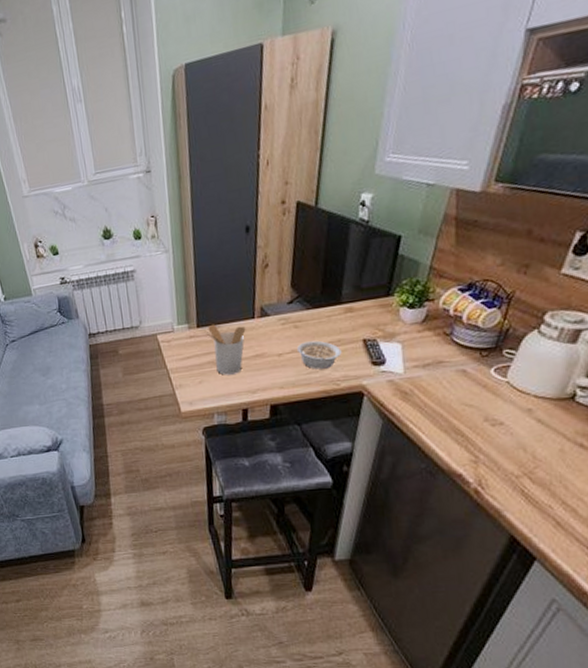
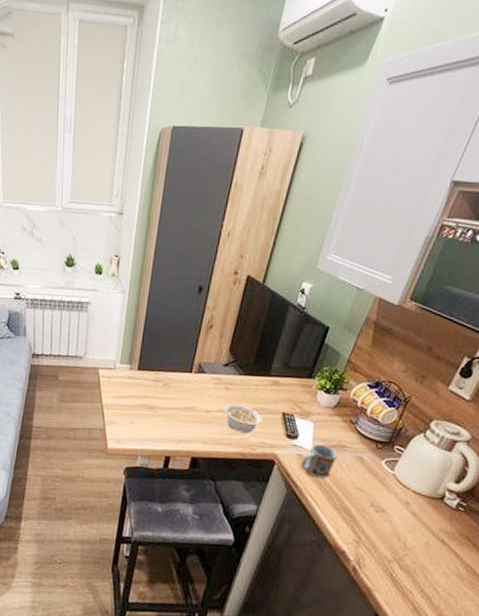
utensil holder: present [204,324,246,375] -> none [143,370,182,422]
cup: none [394,364,437,402] -> present [301,444,338,479]

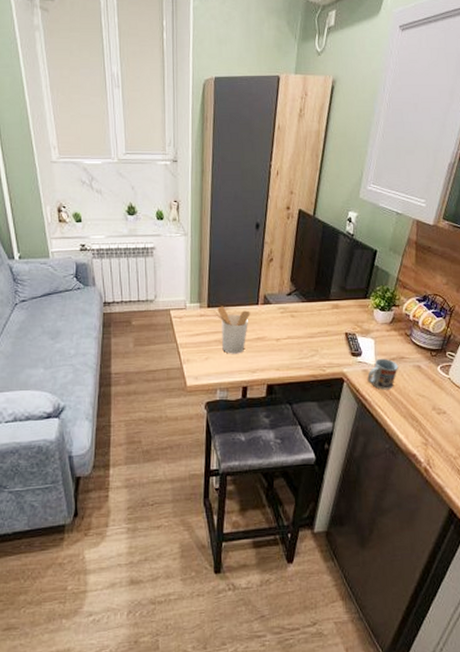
utensil holder: none [143,370,182,422] -> present [213,306,250,354]
legume: present [225,404,263,433] -> none [293,330,328,355]

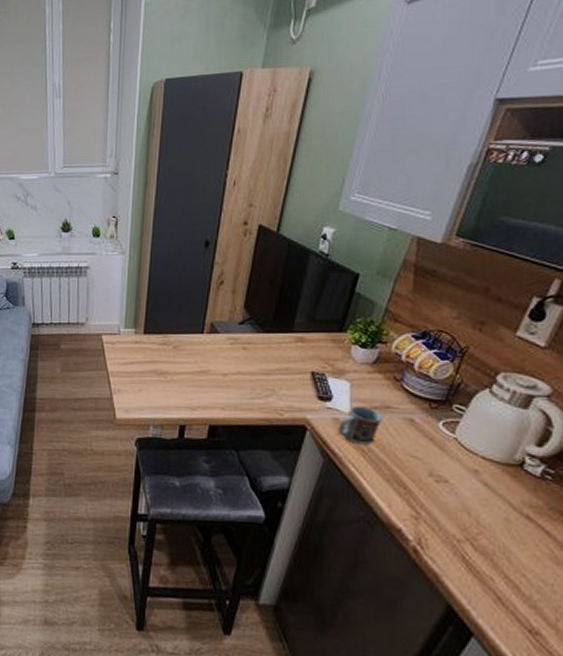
utensil holder: present [213,306,250,354] -> none [150,333,193,387]

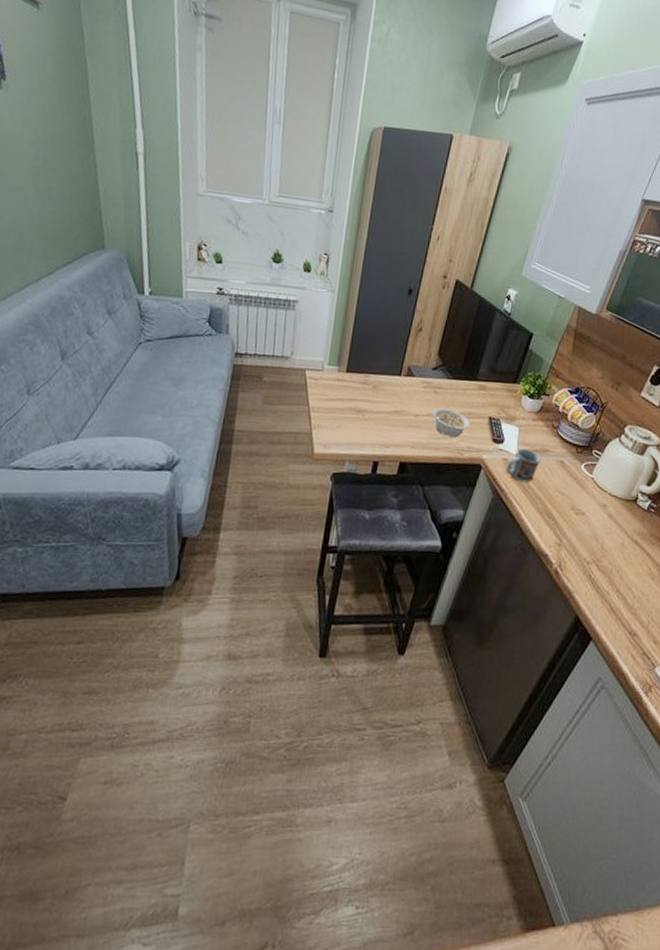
legume: none [244,365,288,396] -> present [433,408,470,437]

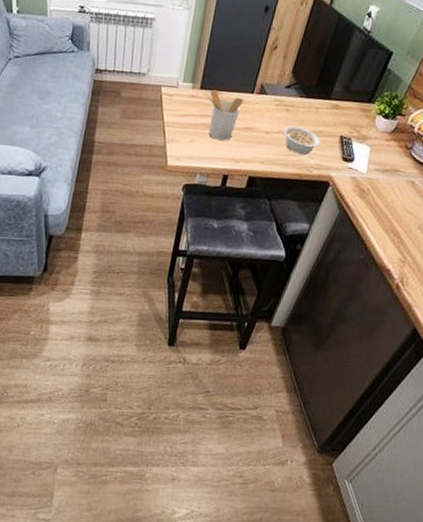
utensil holder: none [352,372,391,426] -> present [206,89,244,141]
cup: present [507,448,542,483] -> none [354,167,392,201]

